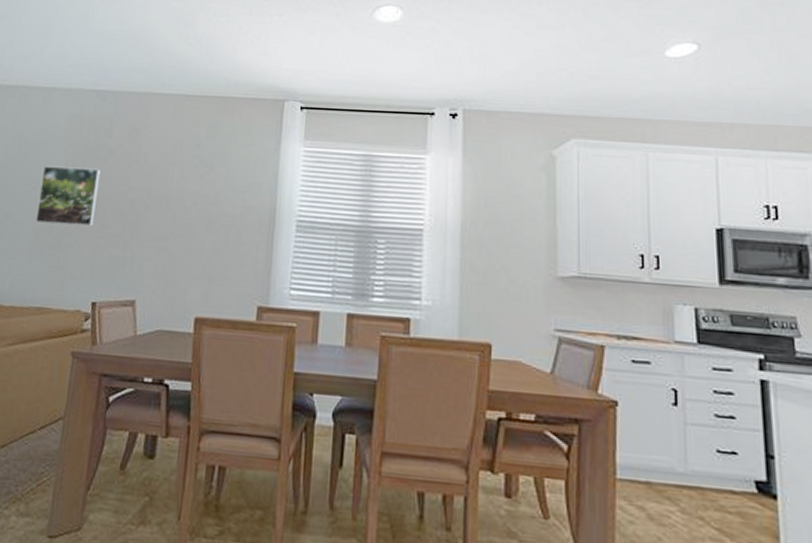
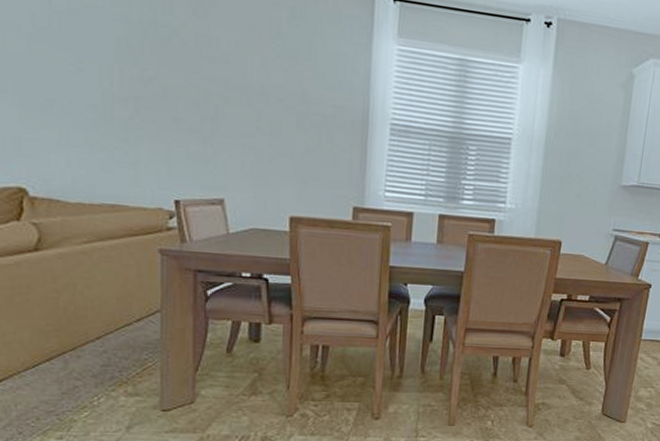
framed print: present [35,165,101,226] -> none [87,42,164,118]

